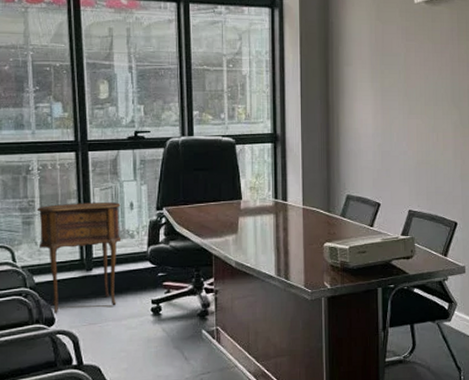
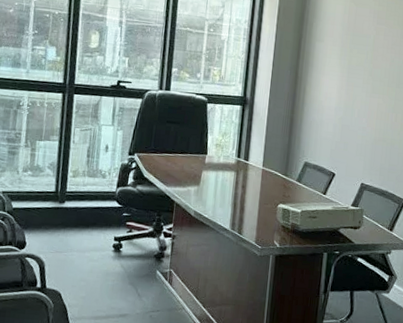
side table: present [36,202,122,314] -> none [20,139,97,239]

